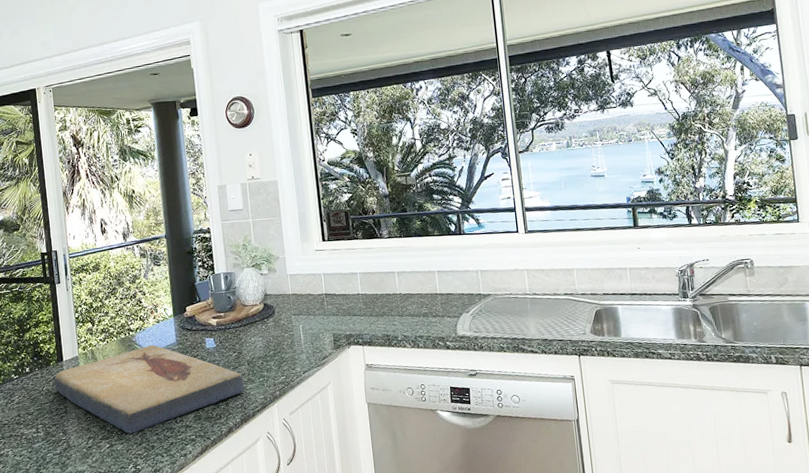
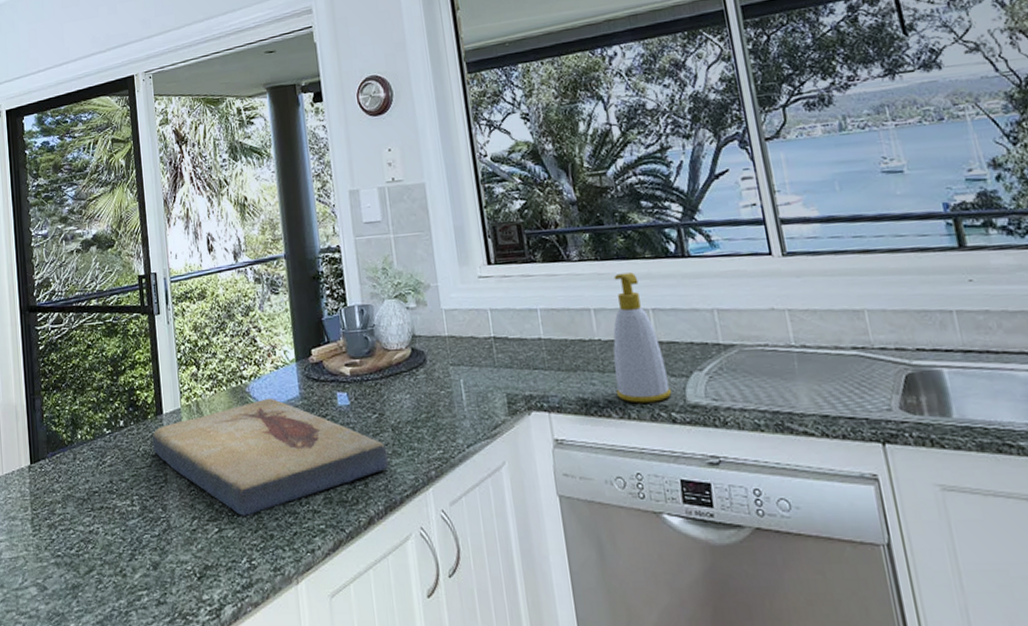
soap bottle: none [409,245,447,337] -> present [613,272,671,403]

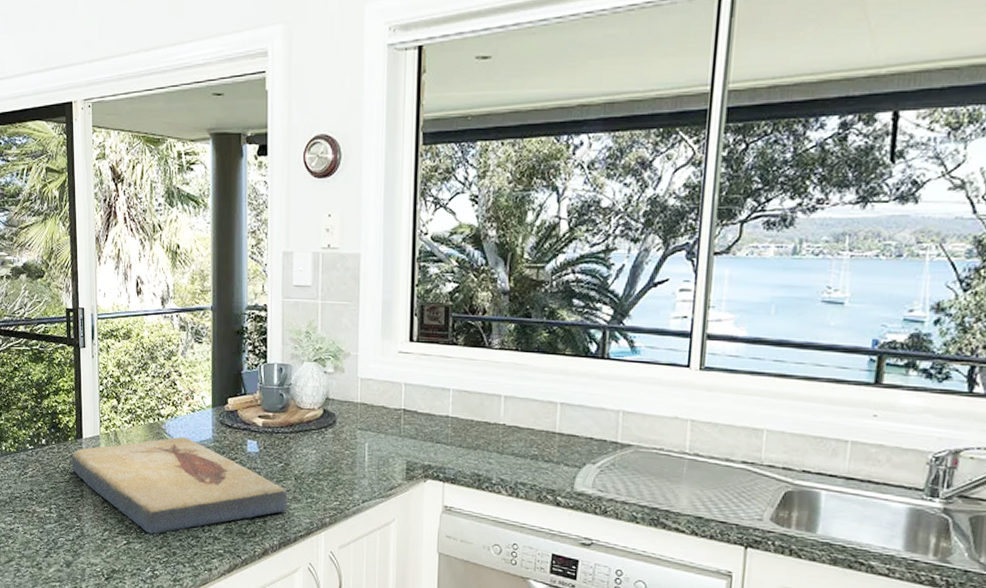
soap bottle: present [613,272,671,403] -> none [509,366,562,486]

